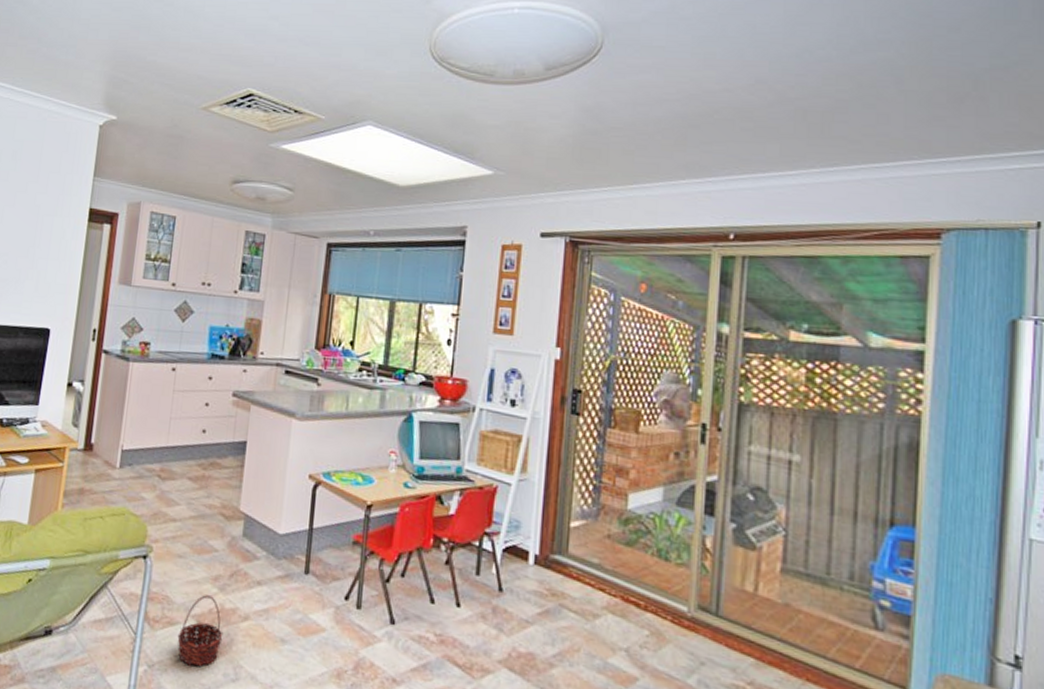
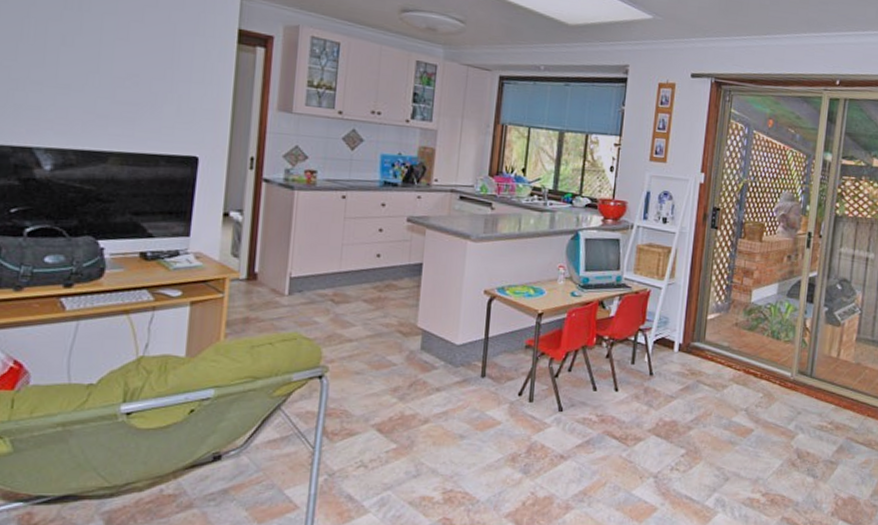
basket: present [177,595,223,667] -> none [357,405,404,469]

